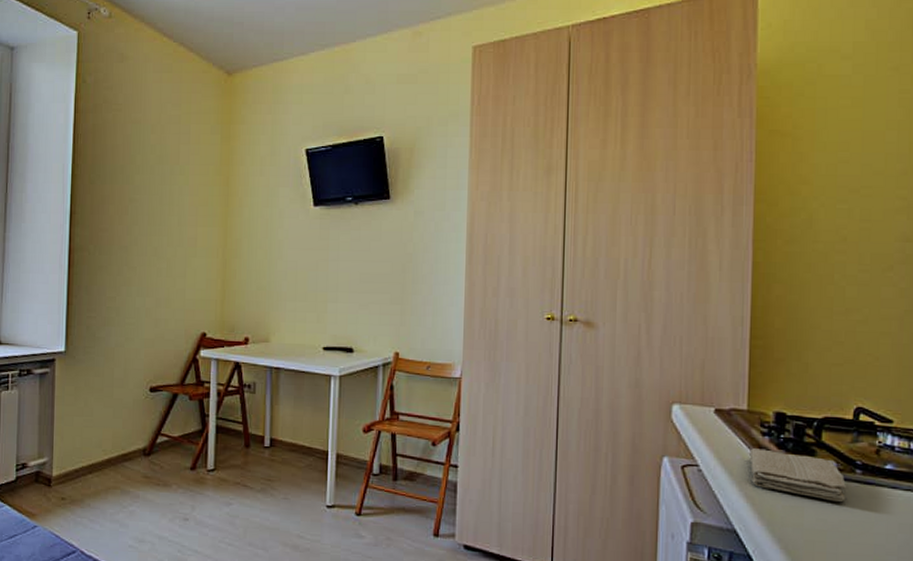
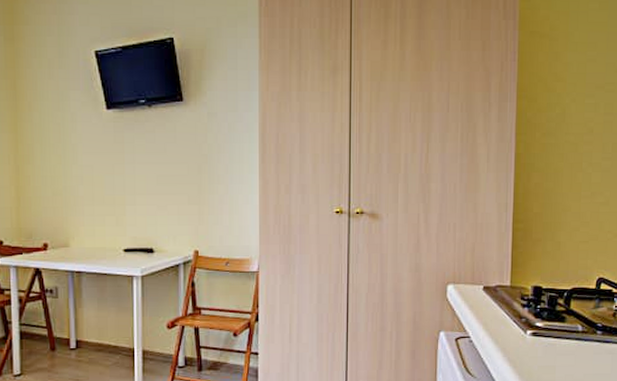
washcloth: present [749,448,847,503] -> none [512,319,590,360]

